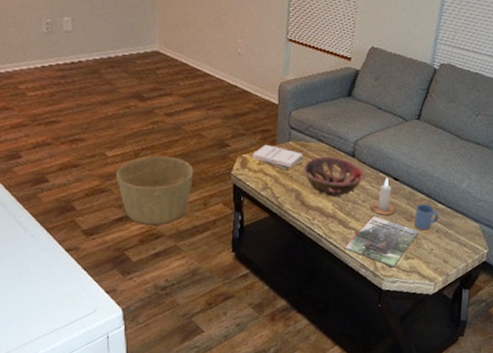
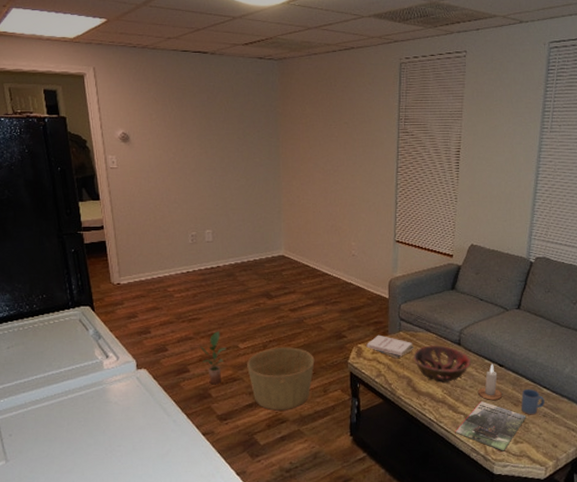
potted plant: none [59,137,92,197] -> present [199,331,227,385]

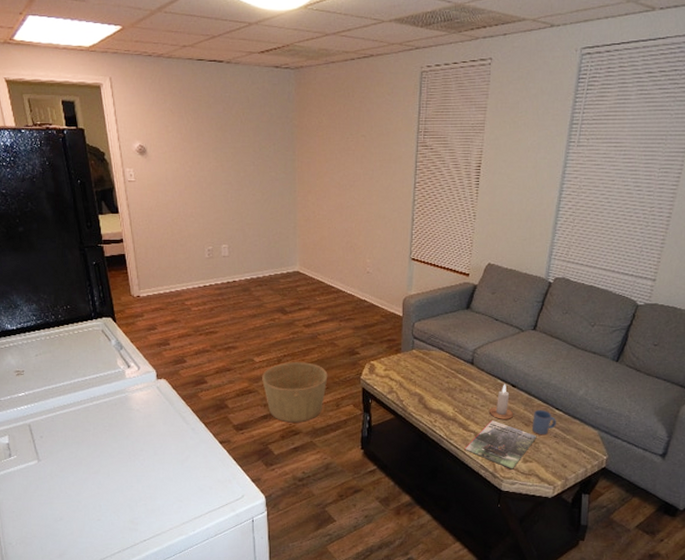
potted plant: present [199,331,227,385] -> none [216,345,242,396]
books: present [366,335,414,359] -> none [379,352,427,376]
decorative bowl: present [413,345,471,382] -> none [426,364,483,401]

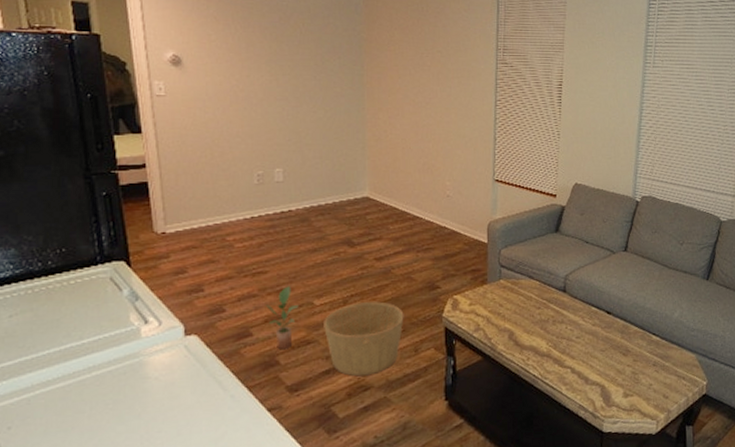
potted plant: none [216,345,242,396] -> present [265,286,299,350]
magazine: present [464,419,537,469] -> none [561,352,636,407]
candle: present [490,384,513,419] -> none [585,311,610,351]
mug: present [532,409,556,436] -> none [630,336,654,365]

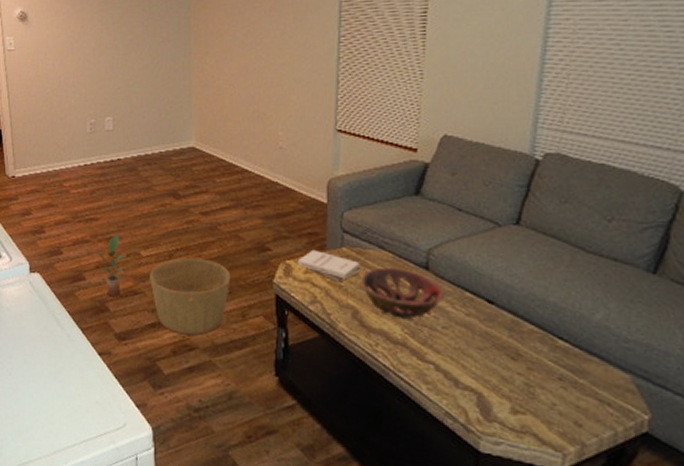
books: none [463,284,516,310] -> present [297,249,362,282]
decorative bowl: none [515,293,577,334] -> present [361,267,444,319]

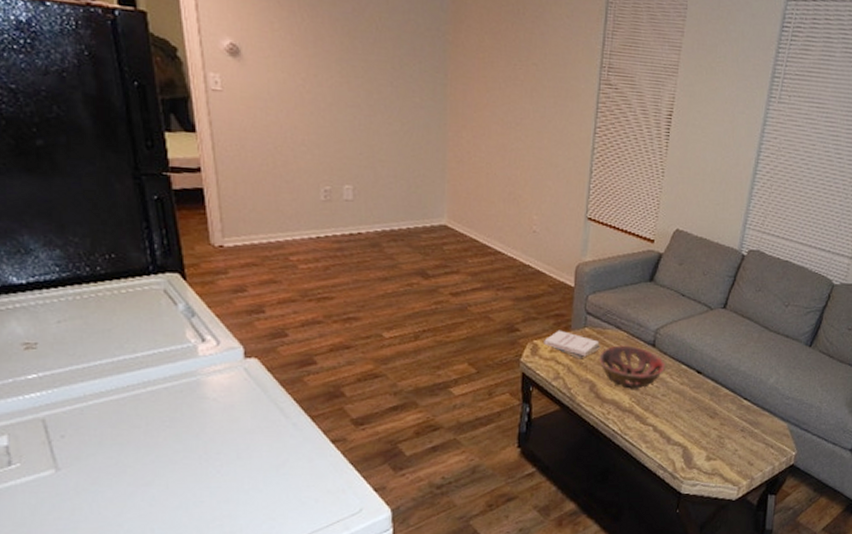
potted plant: present [96,235,127,297] -> none [330,315,367,382]
basket: present [150,258,231,335] -> none [393,339,479,416]

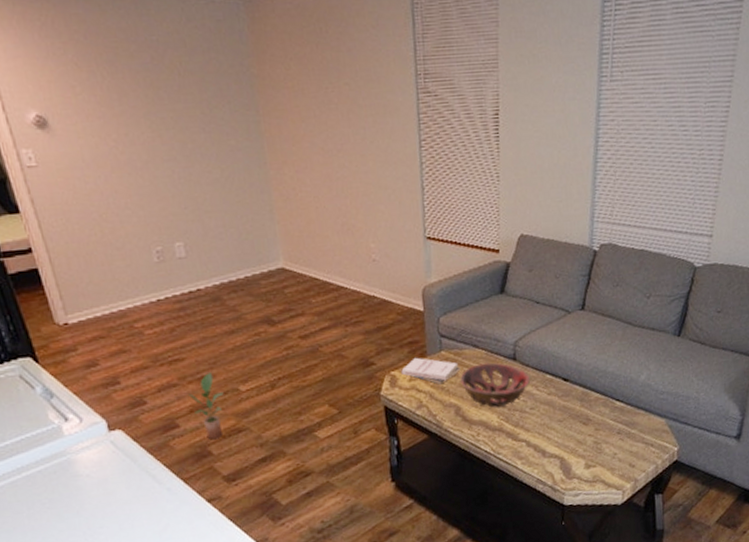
potted plant: none [330,315,367,382] -> present [187,373,224,440]

